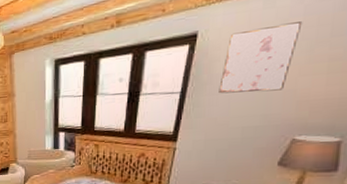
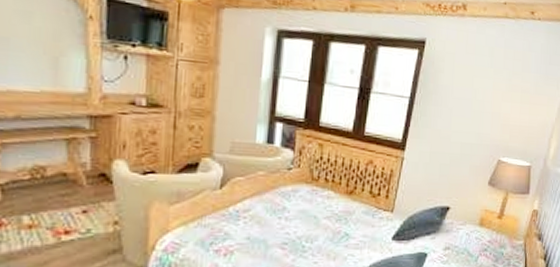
wall art: present [219,21,303,94] -> none [442,48,504,112]

